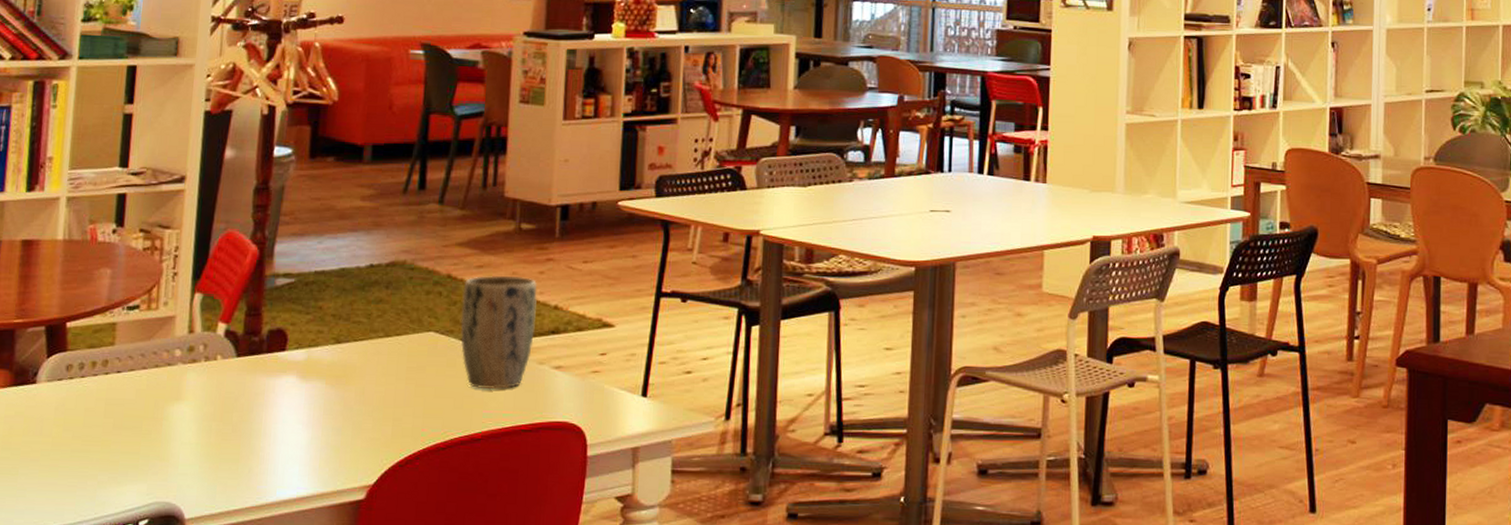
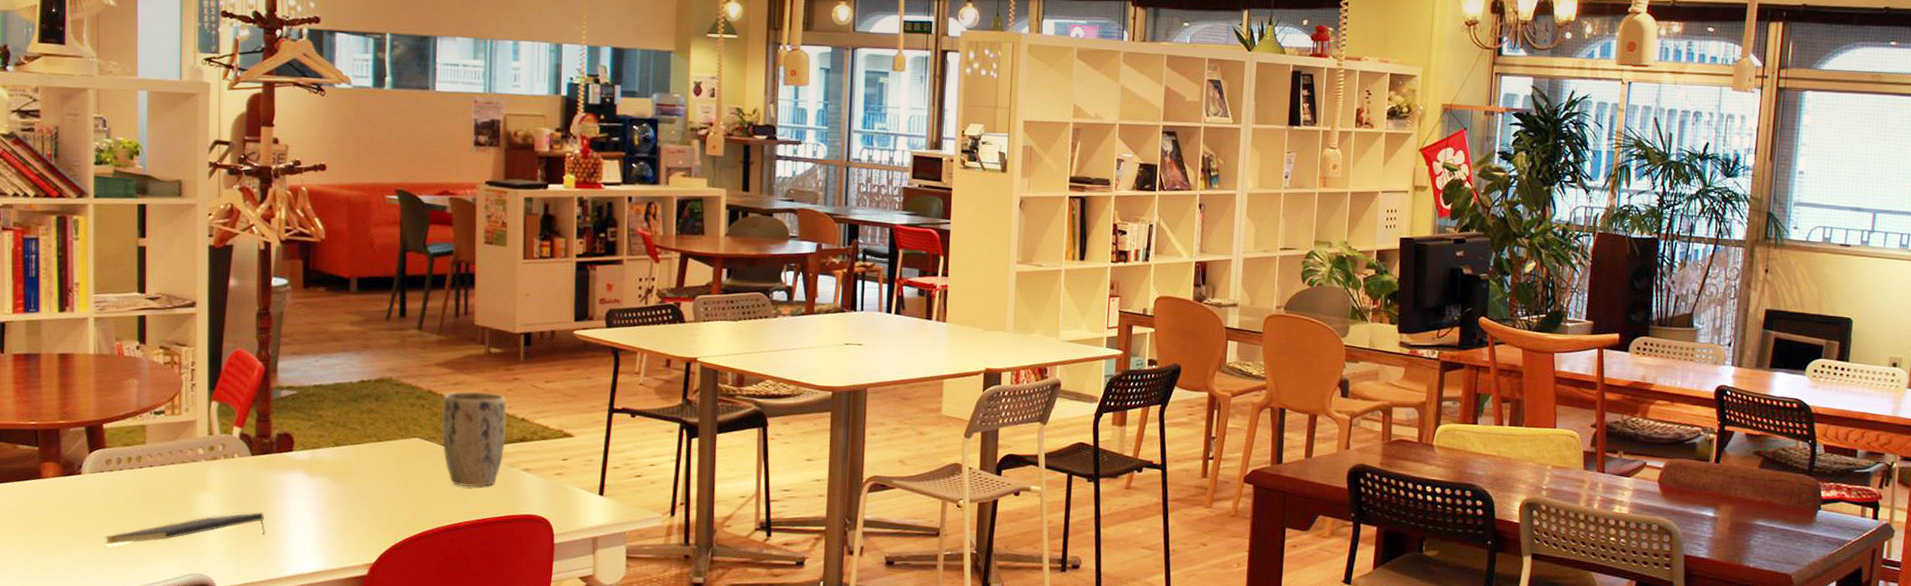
notepad: none [56,425,248,469] -> present [104,512,266,545]

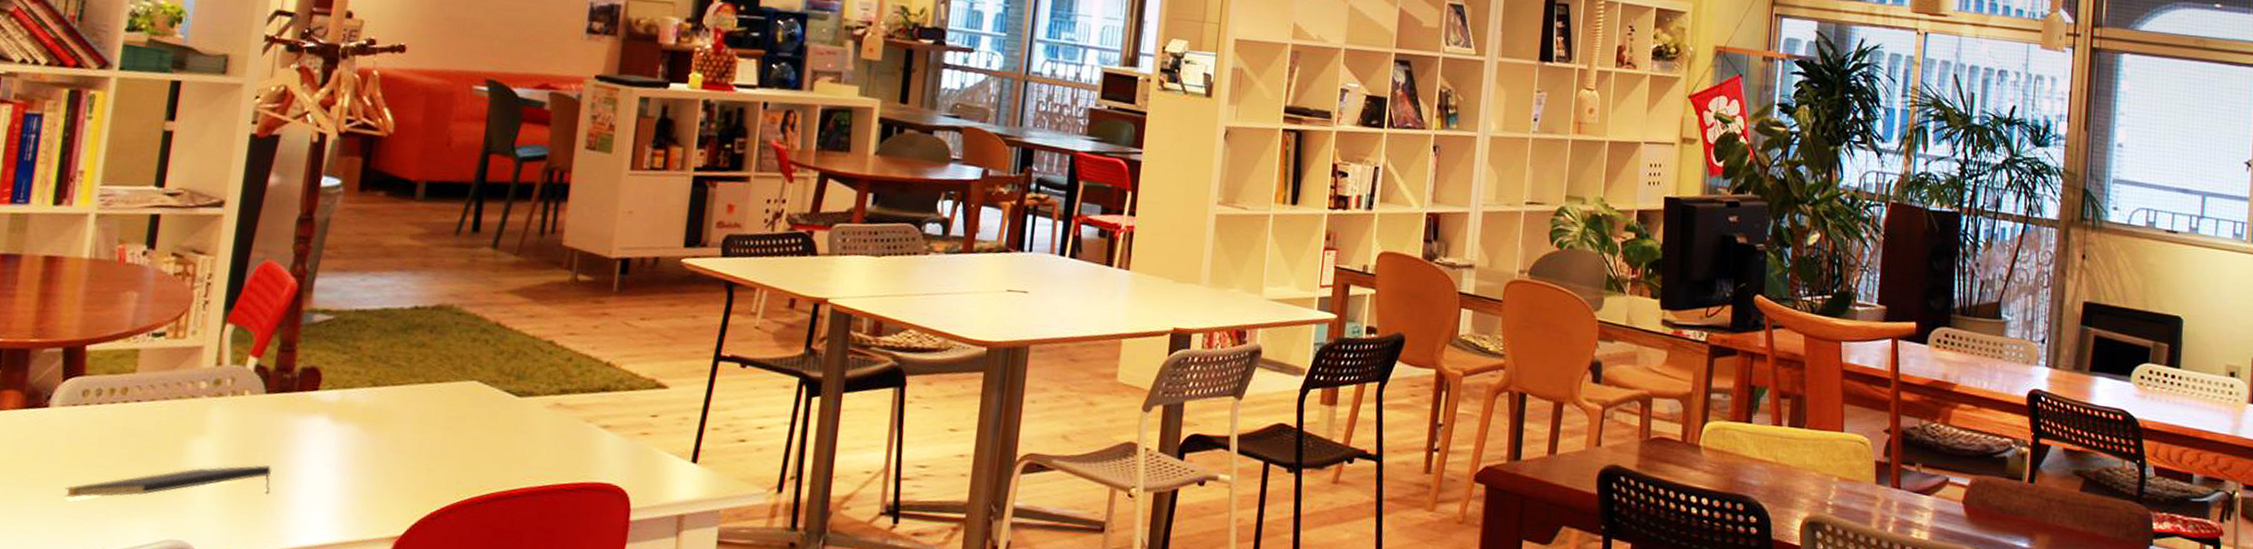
plant pot: present [441,392,507,487] -> none [505,326,591,445]

